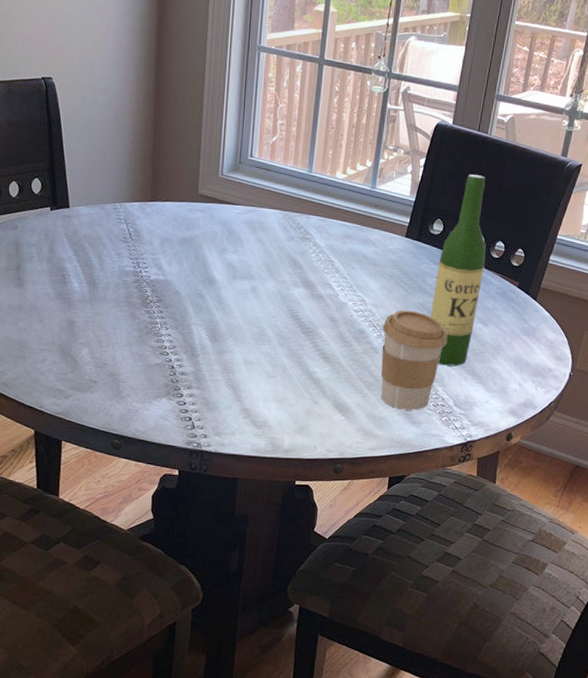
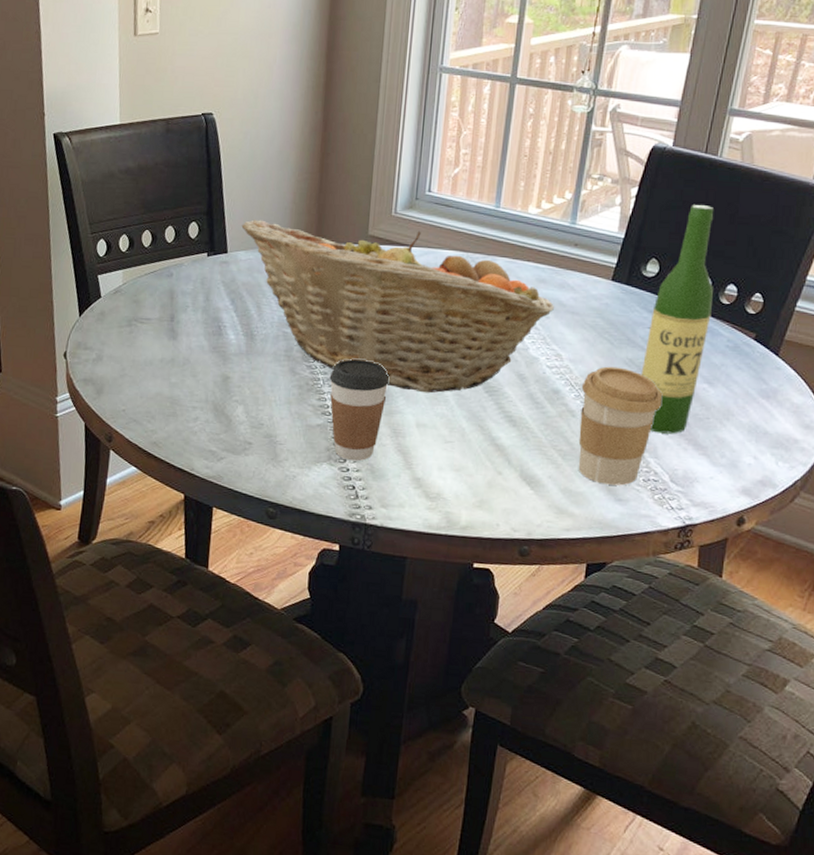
fruit basket: none [82,177,359,335] -> present [241,219,554,393]
coffee cup: none [166,305,220,396] -> present [329,359,390,462]

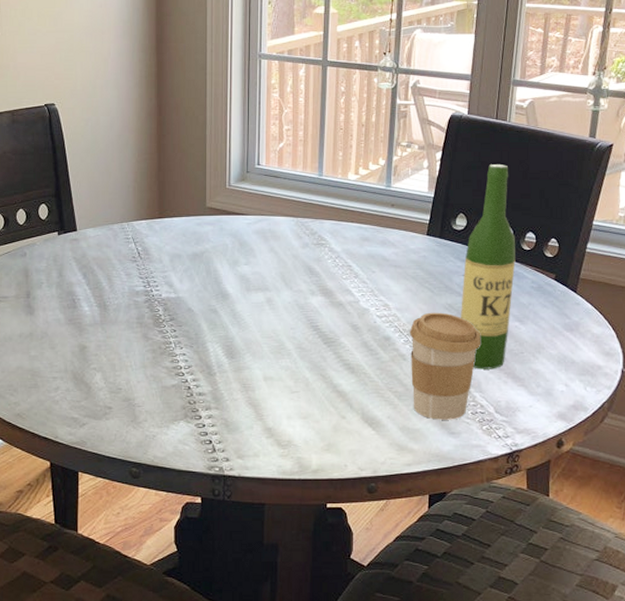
fruit basket: present [241,219,554,393] -> none [88,199,378,348]
coffee cup: present [329,359,390,462] -> none [180,322,236,417]

